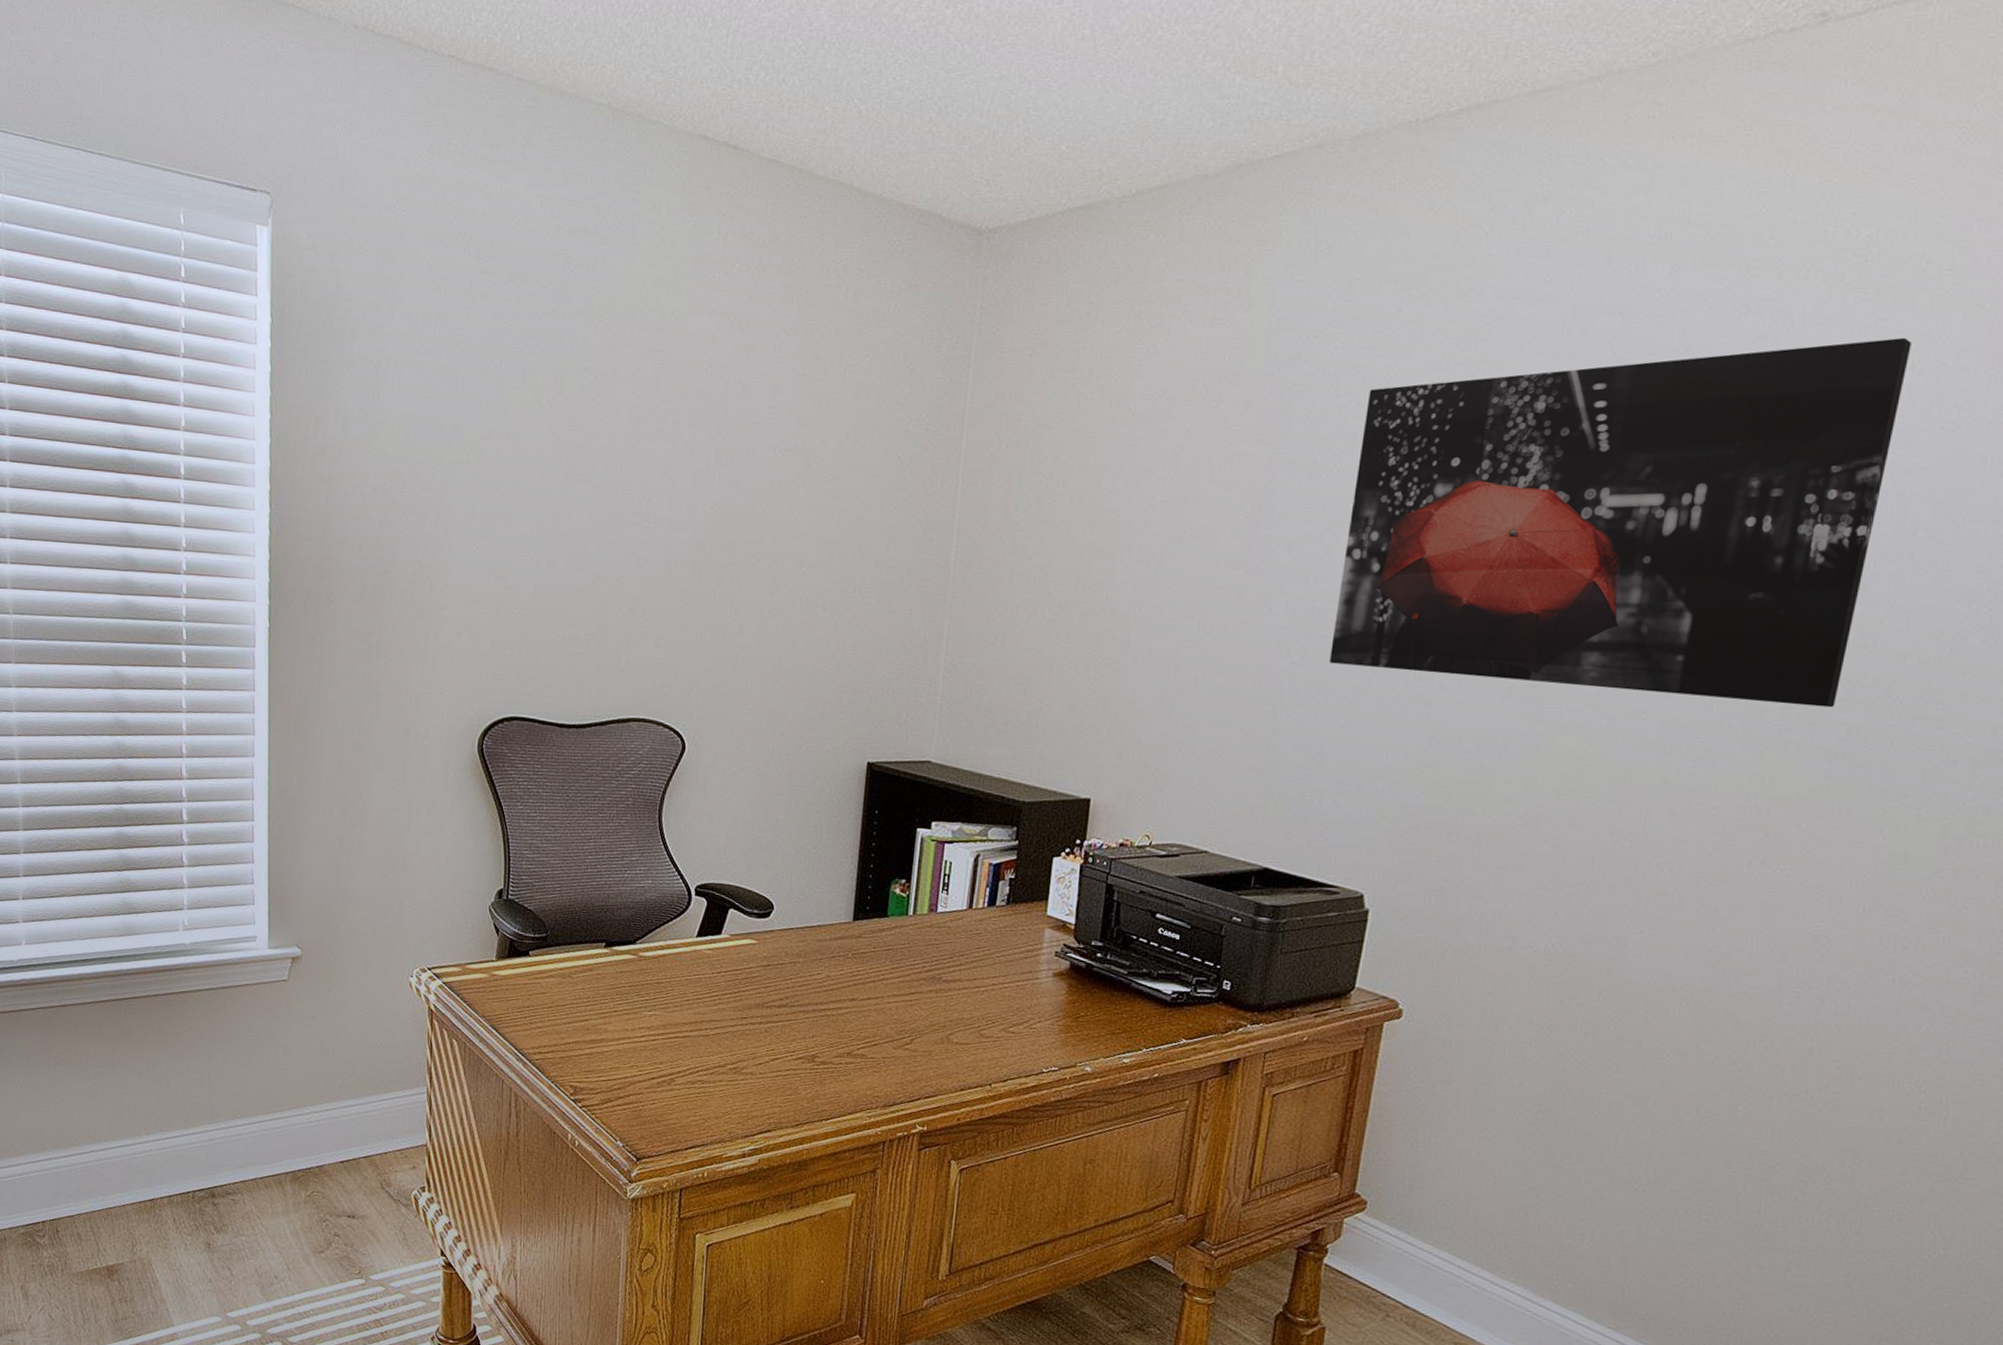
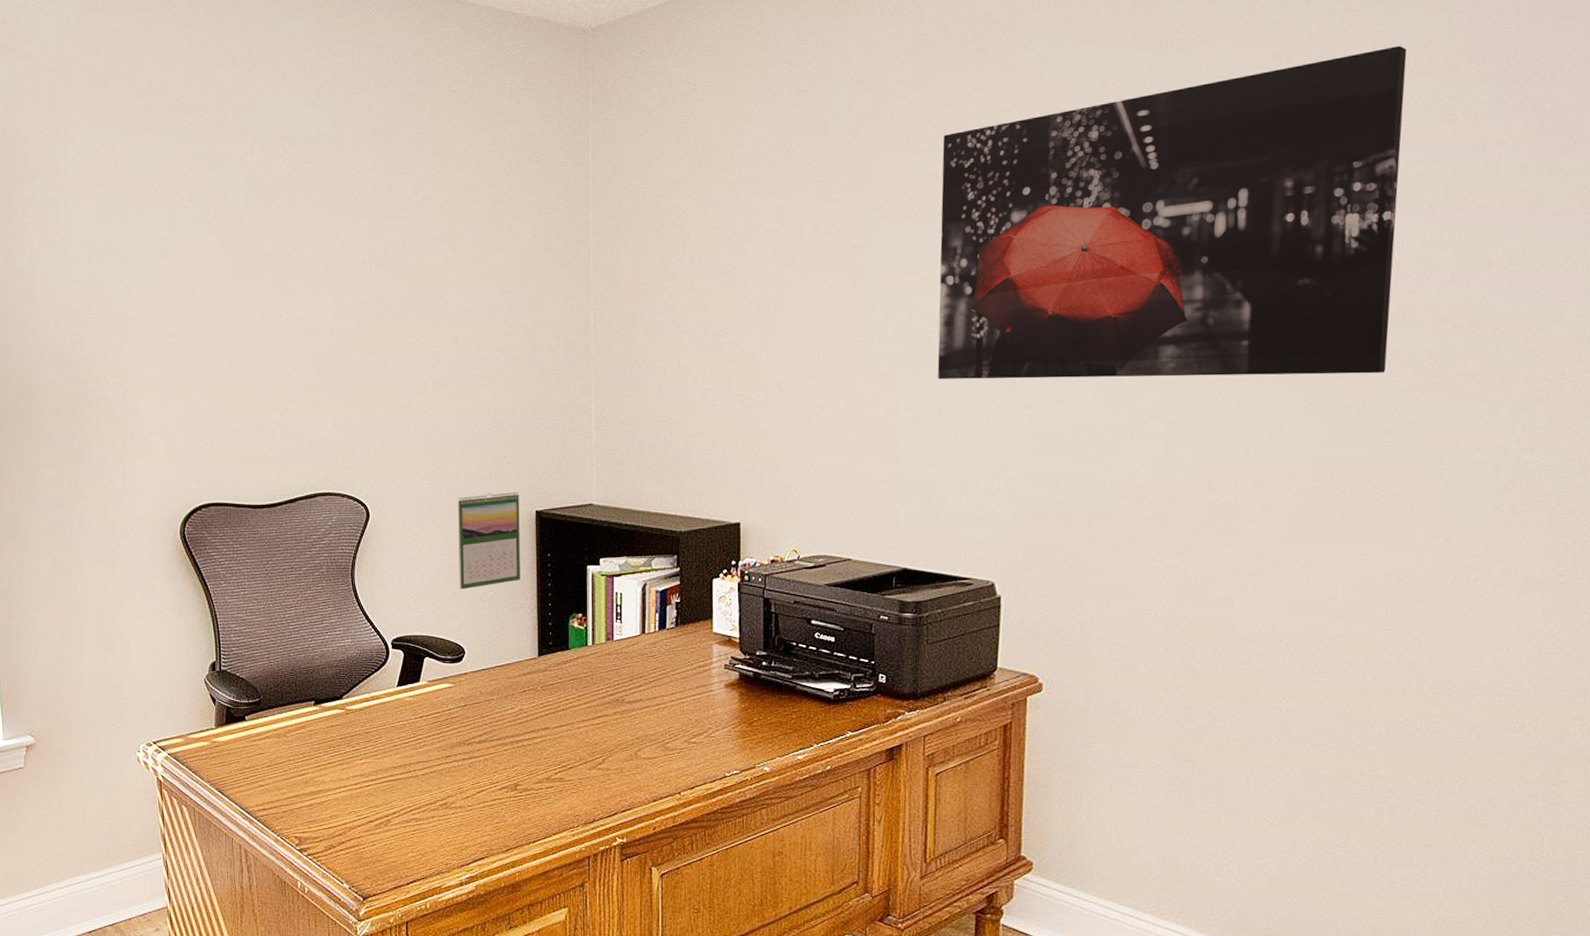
calendar: none [775,737,852,840] -> present [457,492,520,590]

